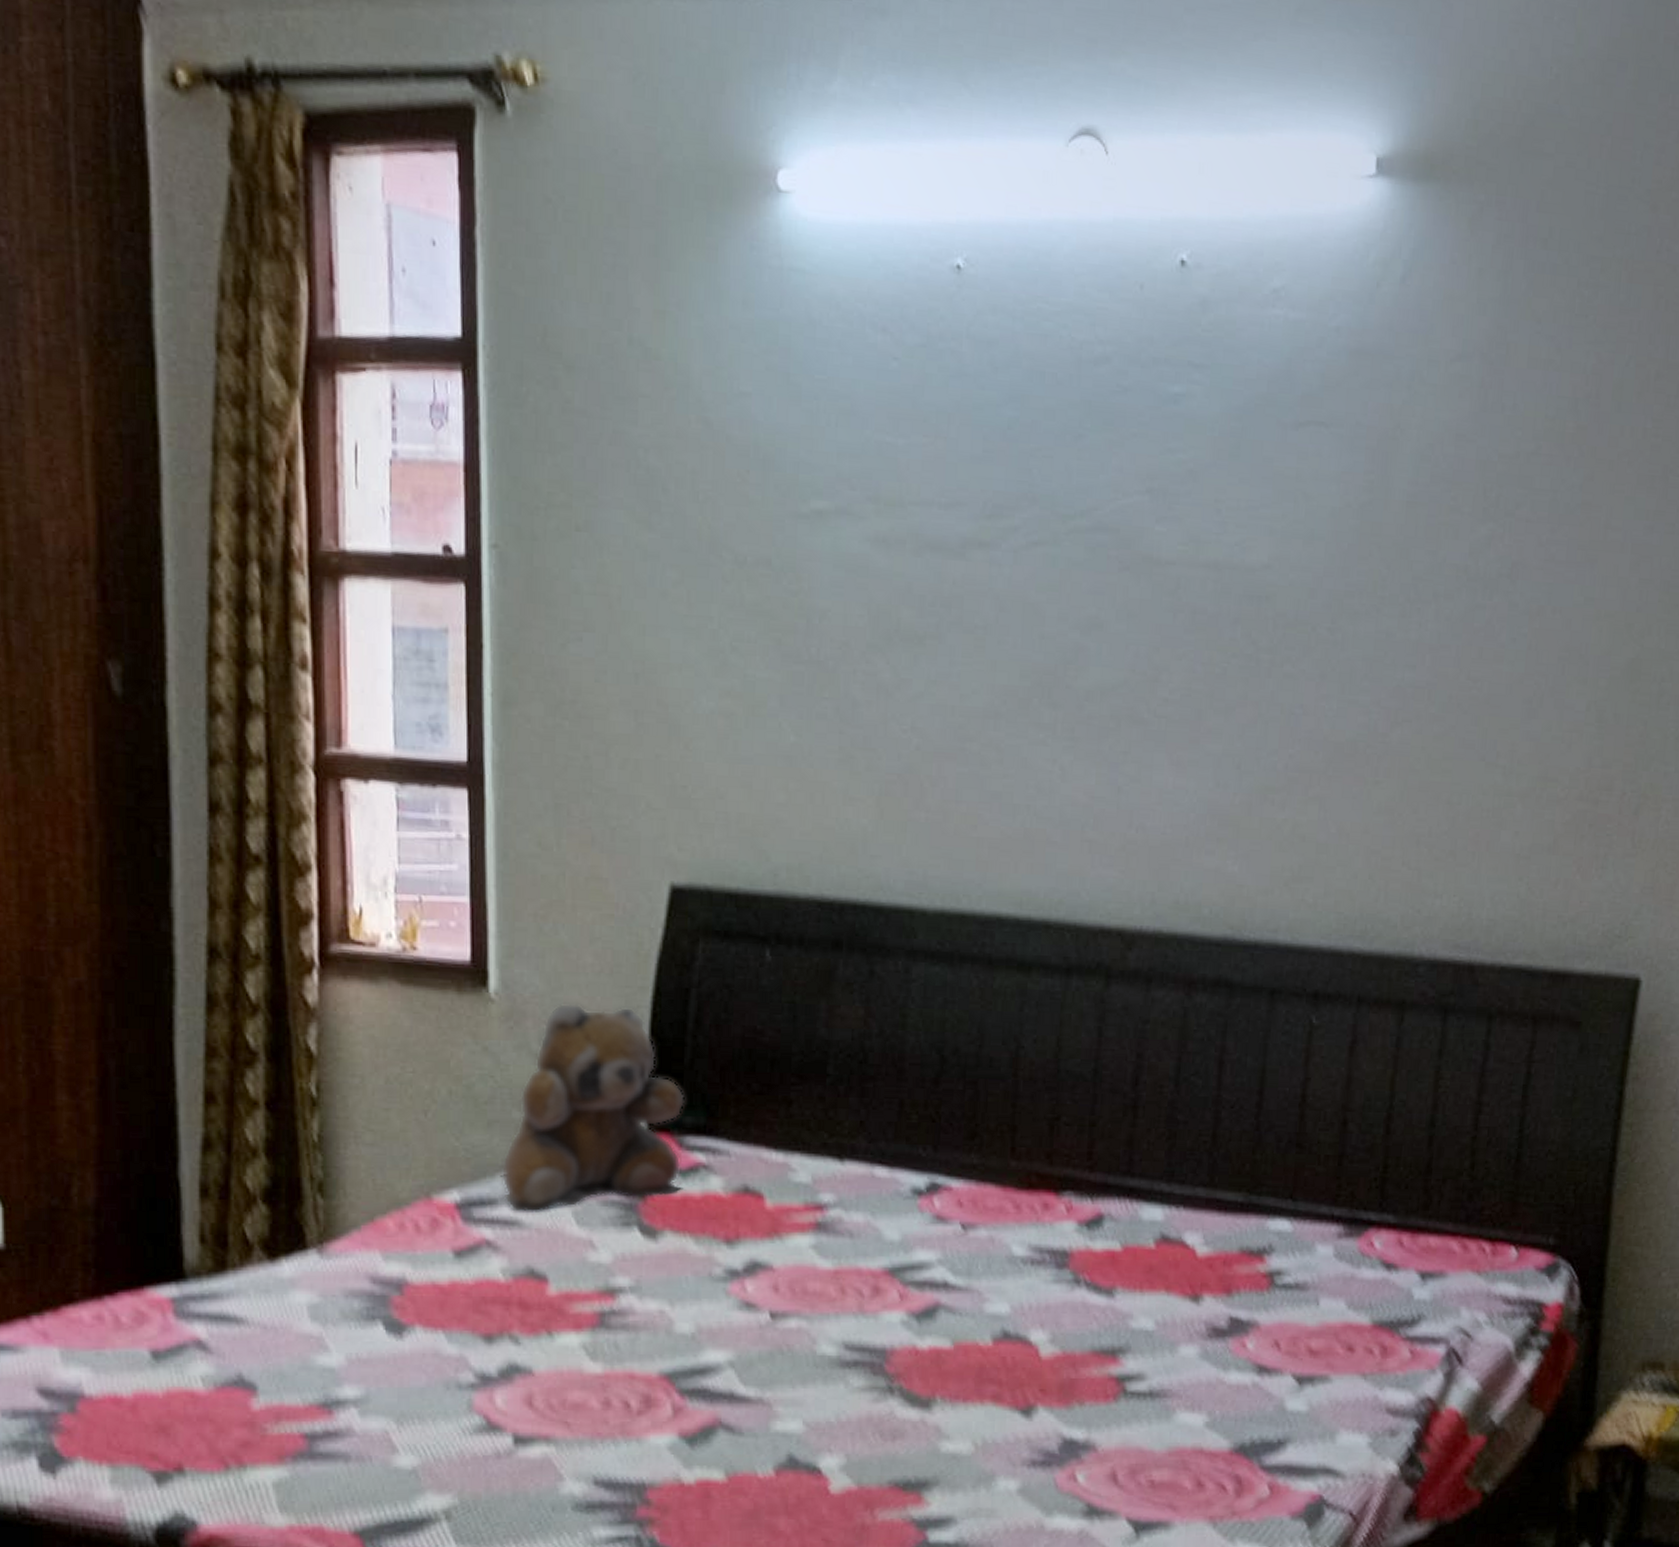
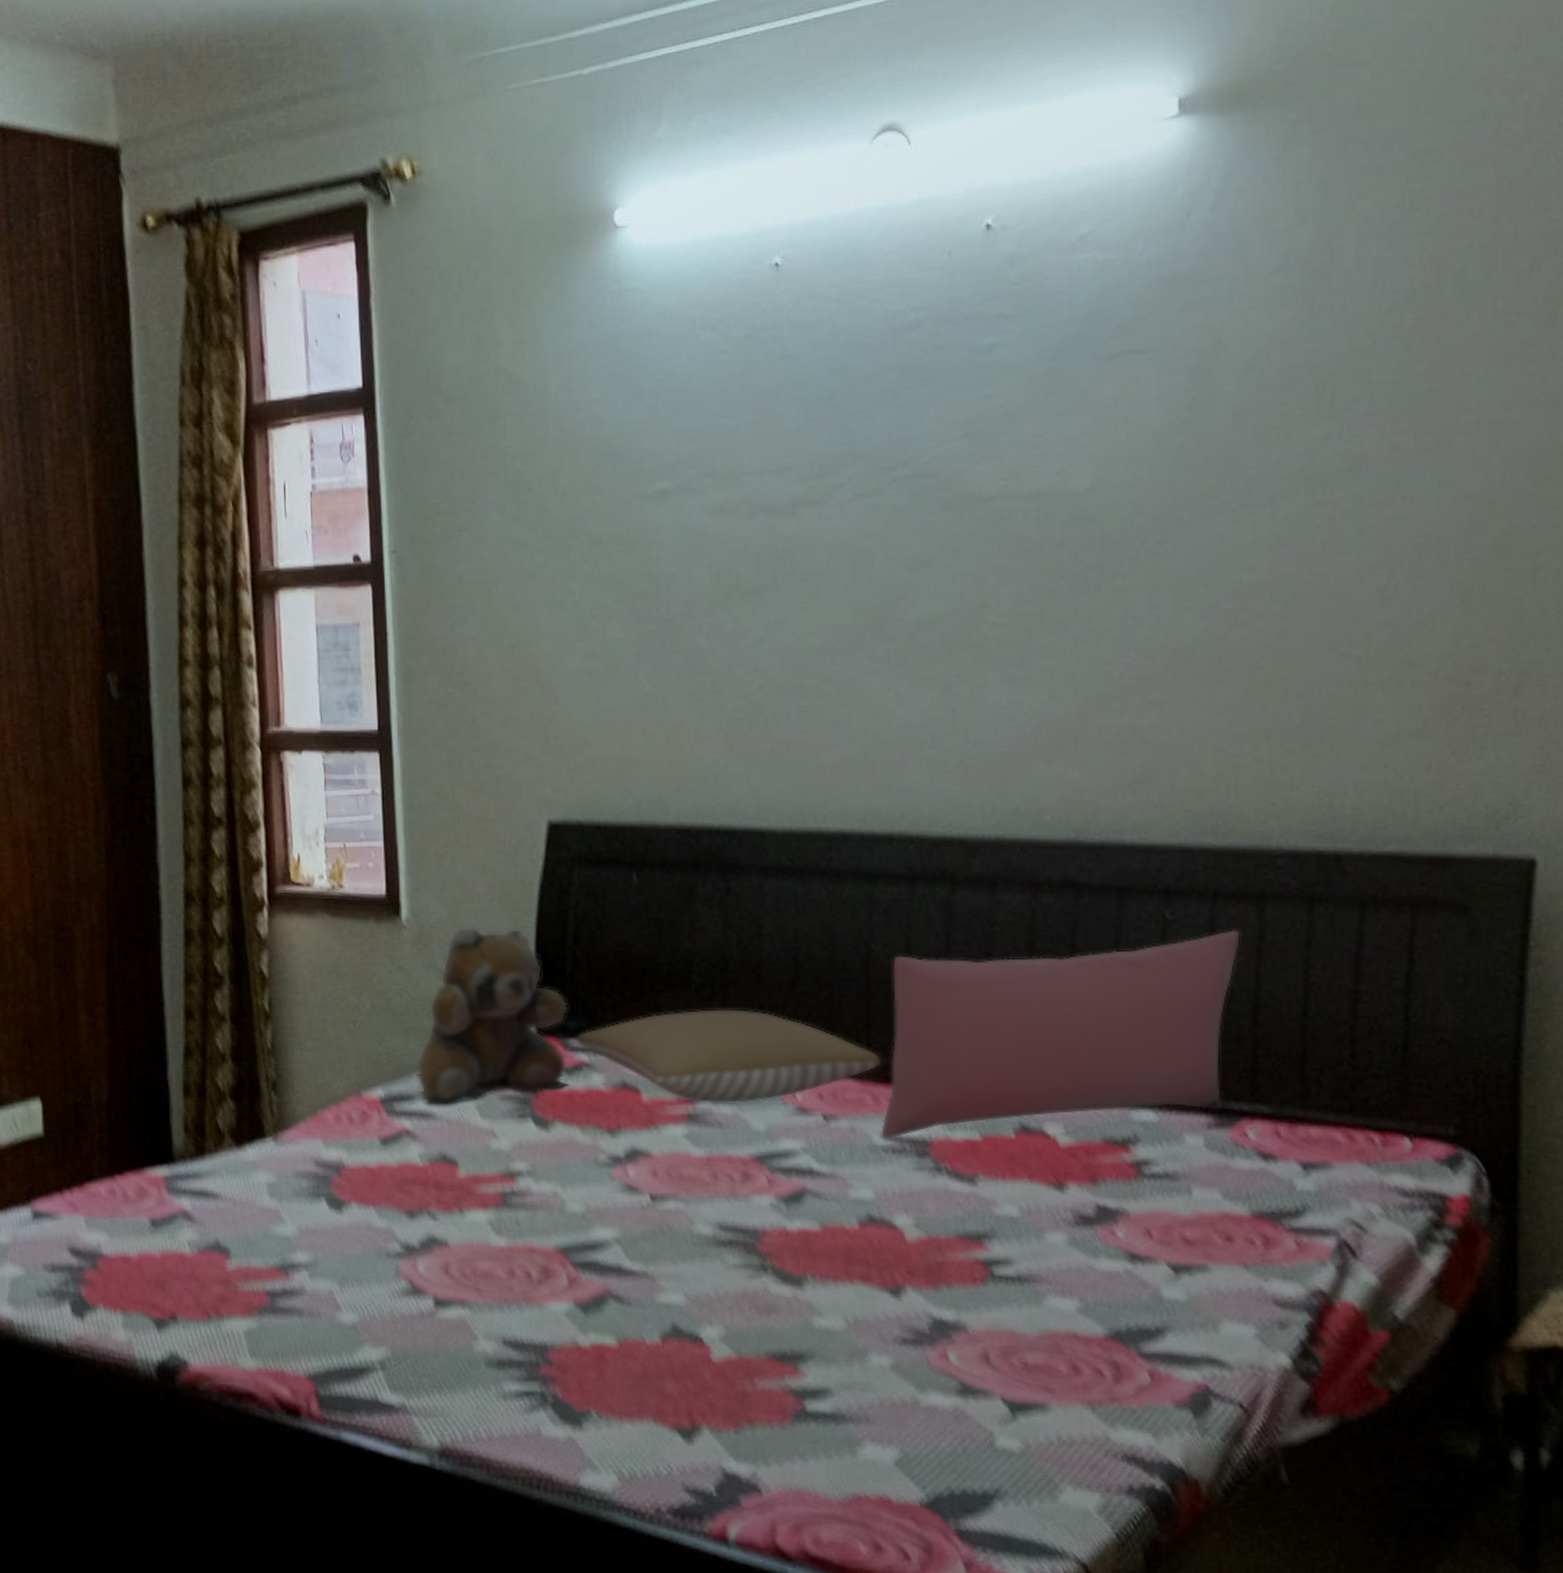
pillow: none [692,1105,1026,1211] -> present [576,1008,882,1104]
pillow: none [1020,1037,1380,1250] -> present [881,930,1240,1140]

